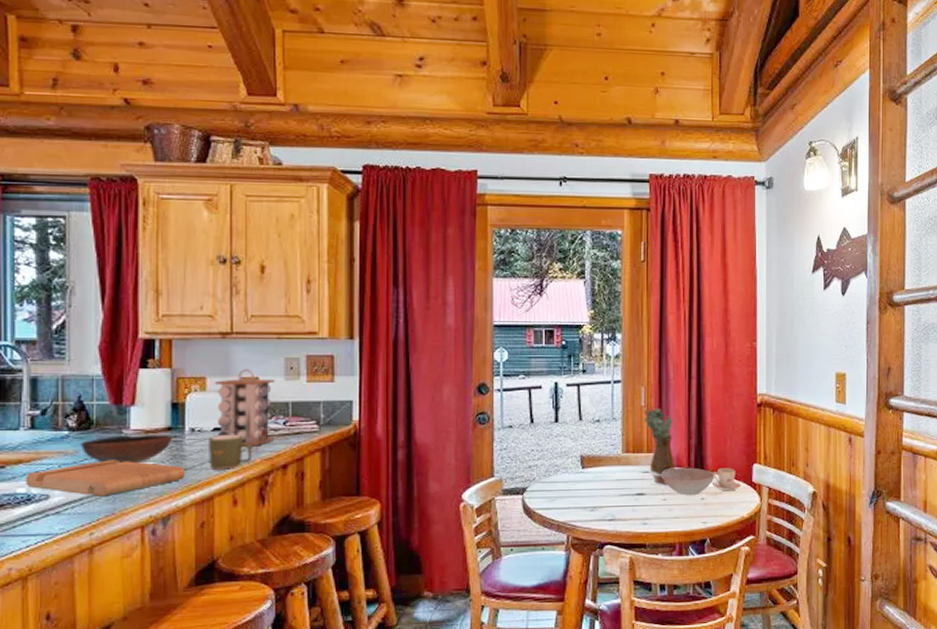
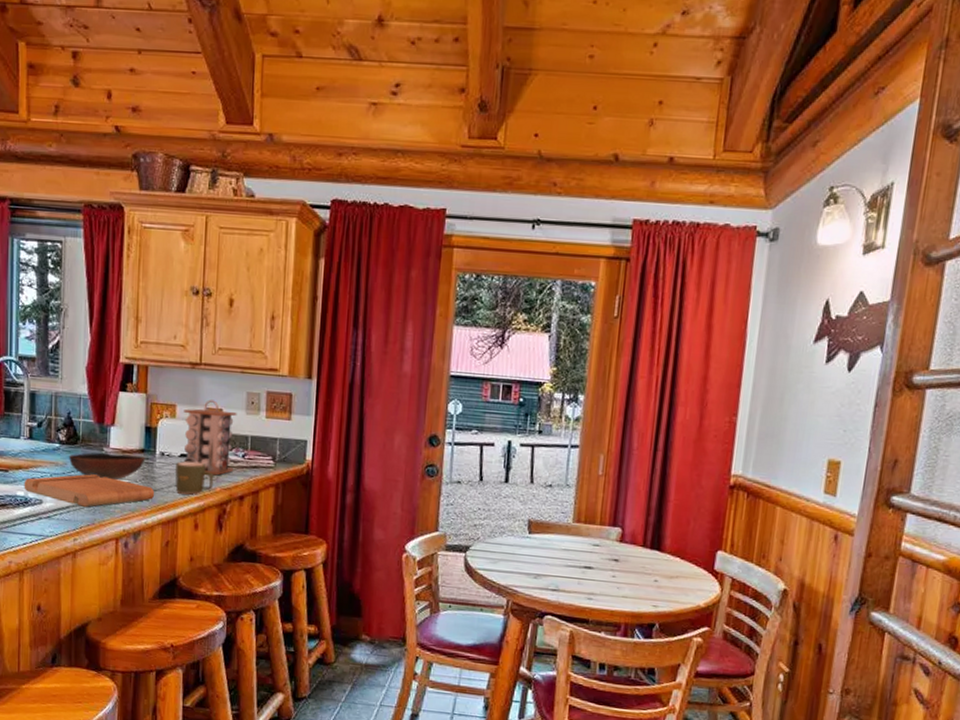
vase: present [644,404,675,484] -> none [600,474,632,560]
bowl: present [662,467,715,495] -> none [613,544,673,576]
teacup: present [711,468,742,491] -> none [667,550,702,577]

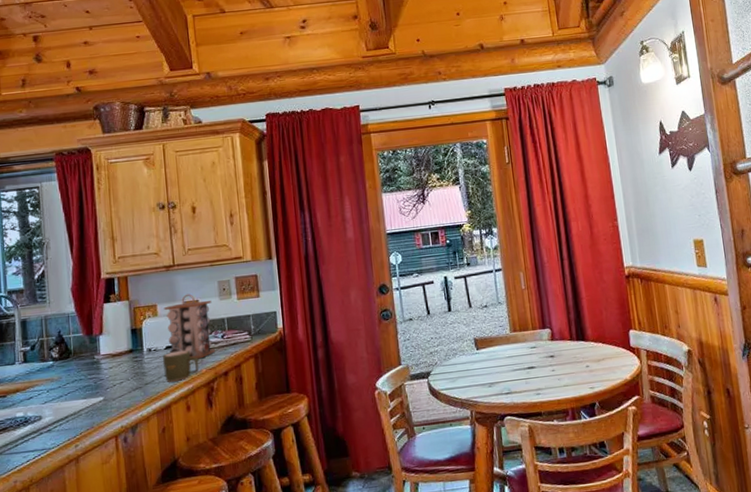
cutting board: present [24,474,155,507] -> none [22,381,147,414]
bowl: present [69,453,145,480] -> none [63,356,134,385]

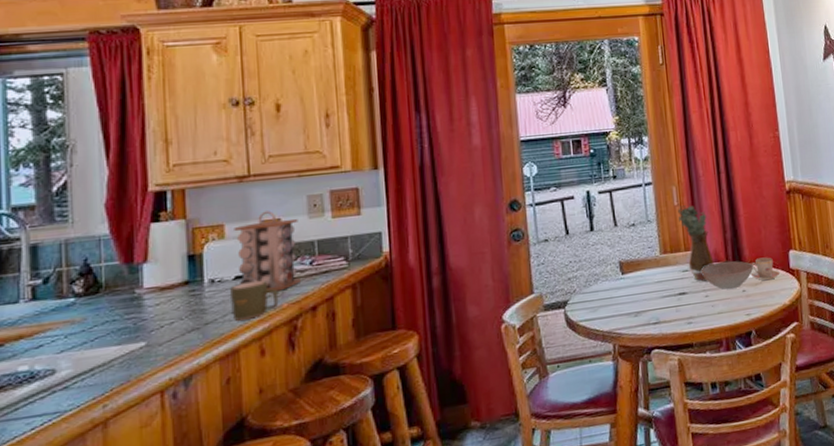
vase: none [525,287,559,357] -> present [677,203,714,281]
bowl: none [548,339,596,365] -> present [702,260,754,289]
teacup: none [593,336,621,358] -> present [751,257,780,281]

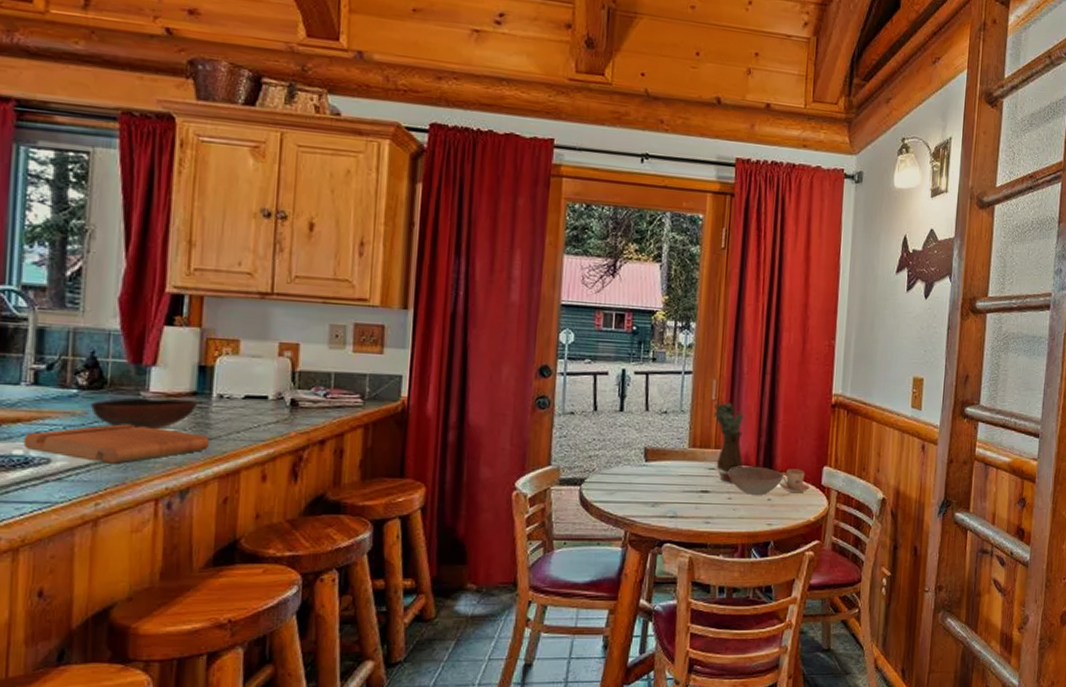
cutting board: none [27,321,207,365] -> present [23,424,210,464]
bowl: none [89,289,190,328] -> present [91,398,197,429]
mug: present [229,280,279,321] -> none [236,403,288,442]
spice rack: present [234,211,302,292] -> none [249,333,318,419]

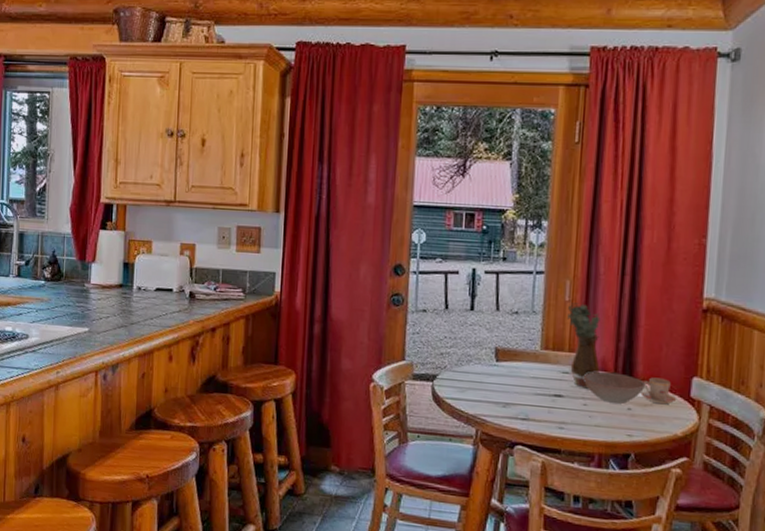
cutting board: present [23,424,210,464] -> none [12,309,132,341]
bowl: present [91,398,197,429] -> none [53,289,123,314]

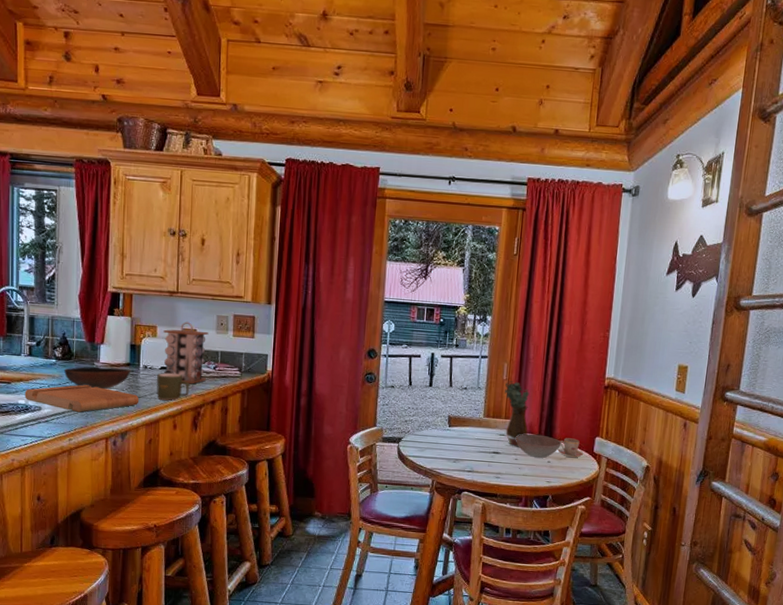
cutting board: none [12,309,132,341] -> present [24,384,139,412]
bowl: none [53,289,123,314] -> present [64,367,130,389]
mug: none [150,295,187,328] -> present [156,373,190,401]
spice rack: none [159,235,209,309] -> present [163,322,209,384]

